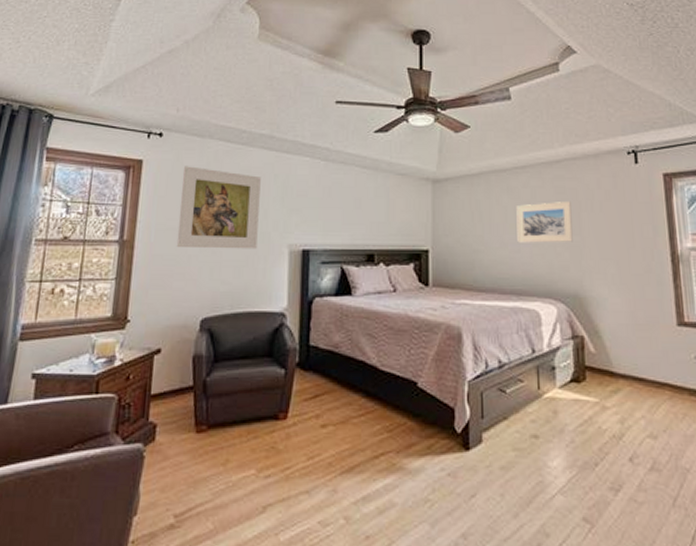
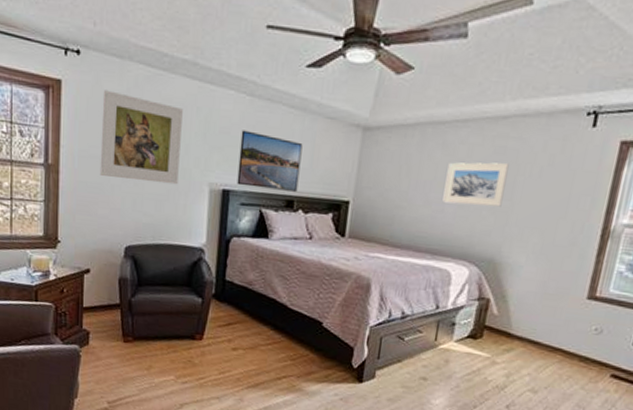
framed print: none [316,192,378,245] -> present [237,130,303,192]

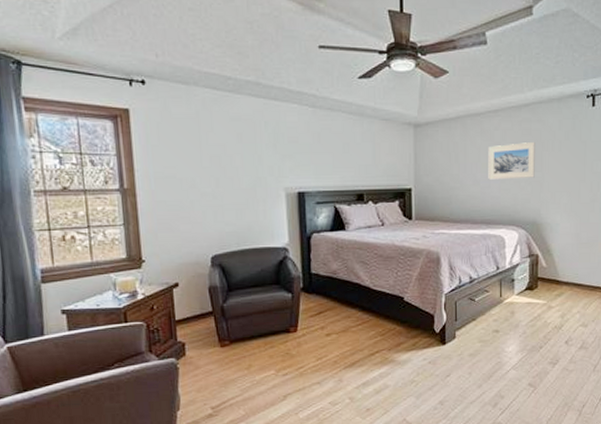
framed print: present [99,90,183,185] -> none [172,114,255,194]
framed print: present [237,130,303,192] -> none [308,138,365,187]

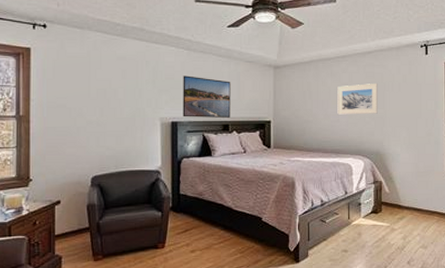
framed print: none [308,138,365,187] -> present [182,75,231,118]

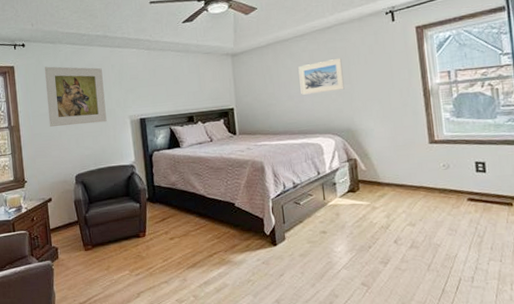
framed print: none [66,53,135,122] -> present [44,66,107,127]
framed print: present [182,75,231,118] -> none [146,73,194,113]

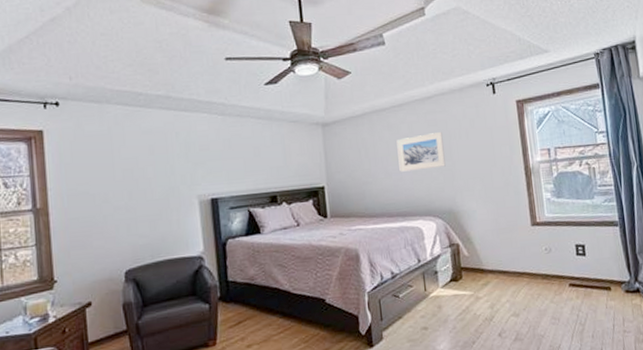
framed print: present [44,66,107,127] -> none [85,132,168,209]

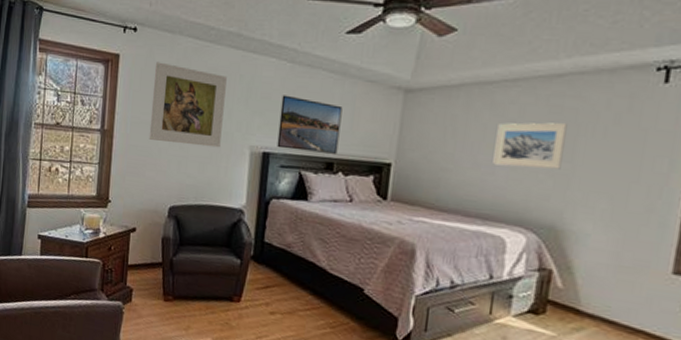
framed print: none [85,132,168,209] -> present [149,62,227,148]
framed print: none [219,144,278,192] -> present [277,95,343,154]

